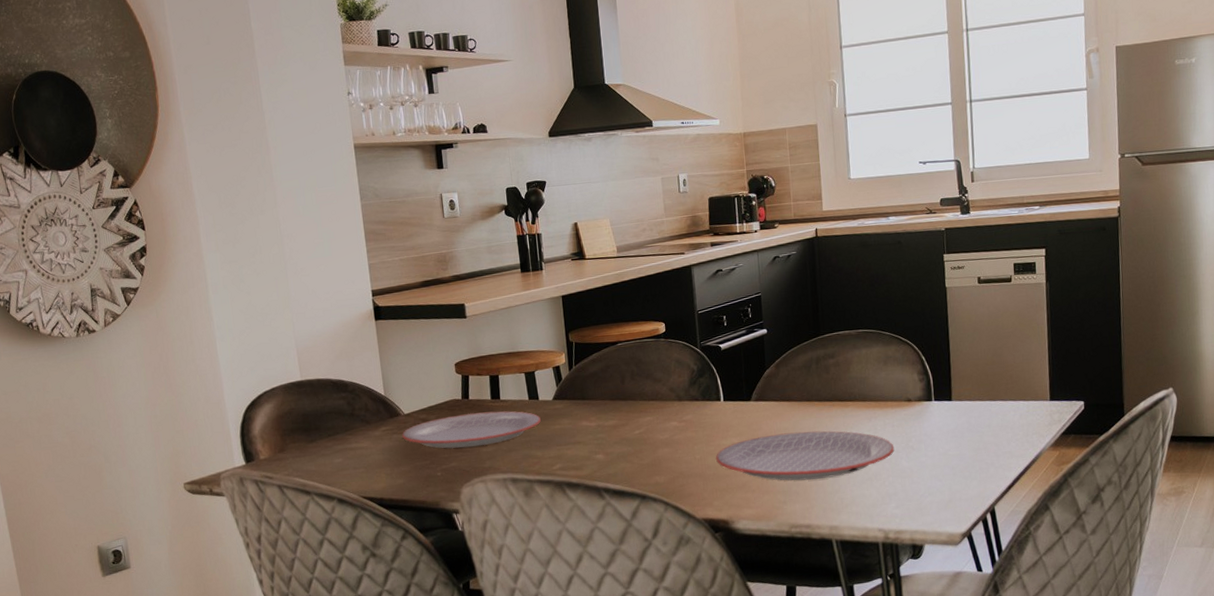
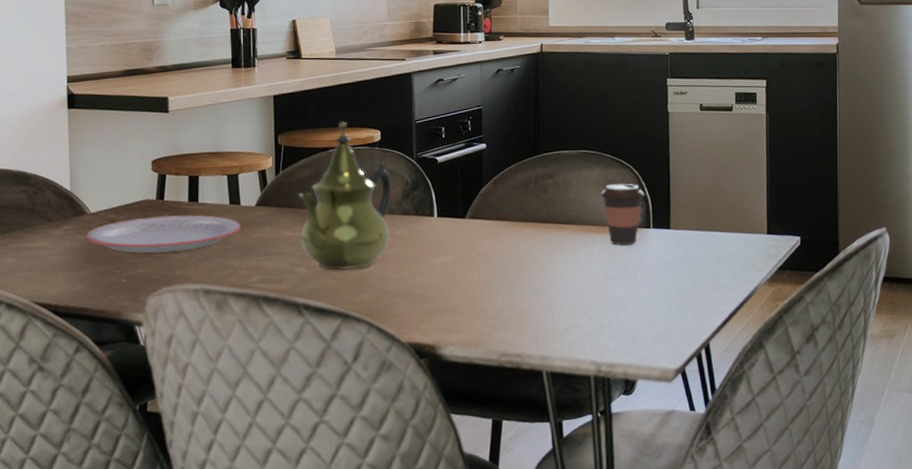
teapot: none [592,315,680,455] -> present [299,120,392,270]
plate: present [716,431,895,481] -> none [426,253,611,306]
coffee cup: none [881,359,925,419] -> present [601,183,645,246]

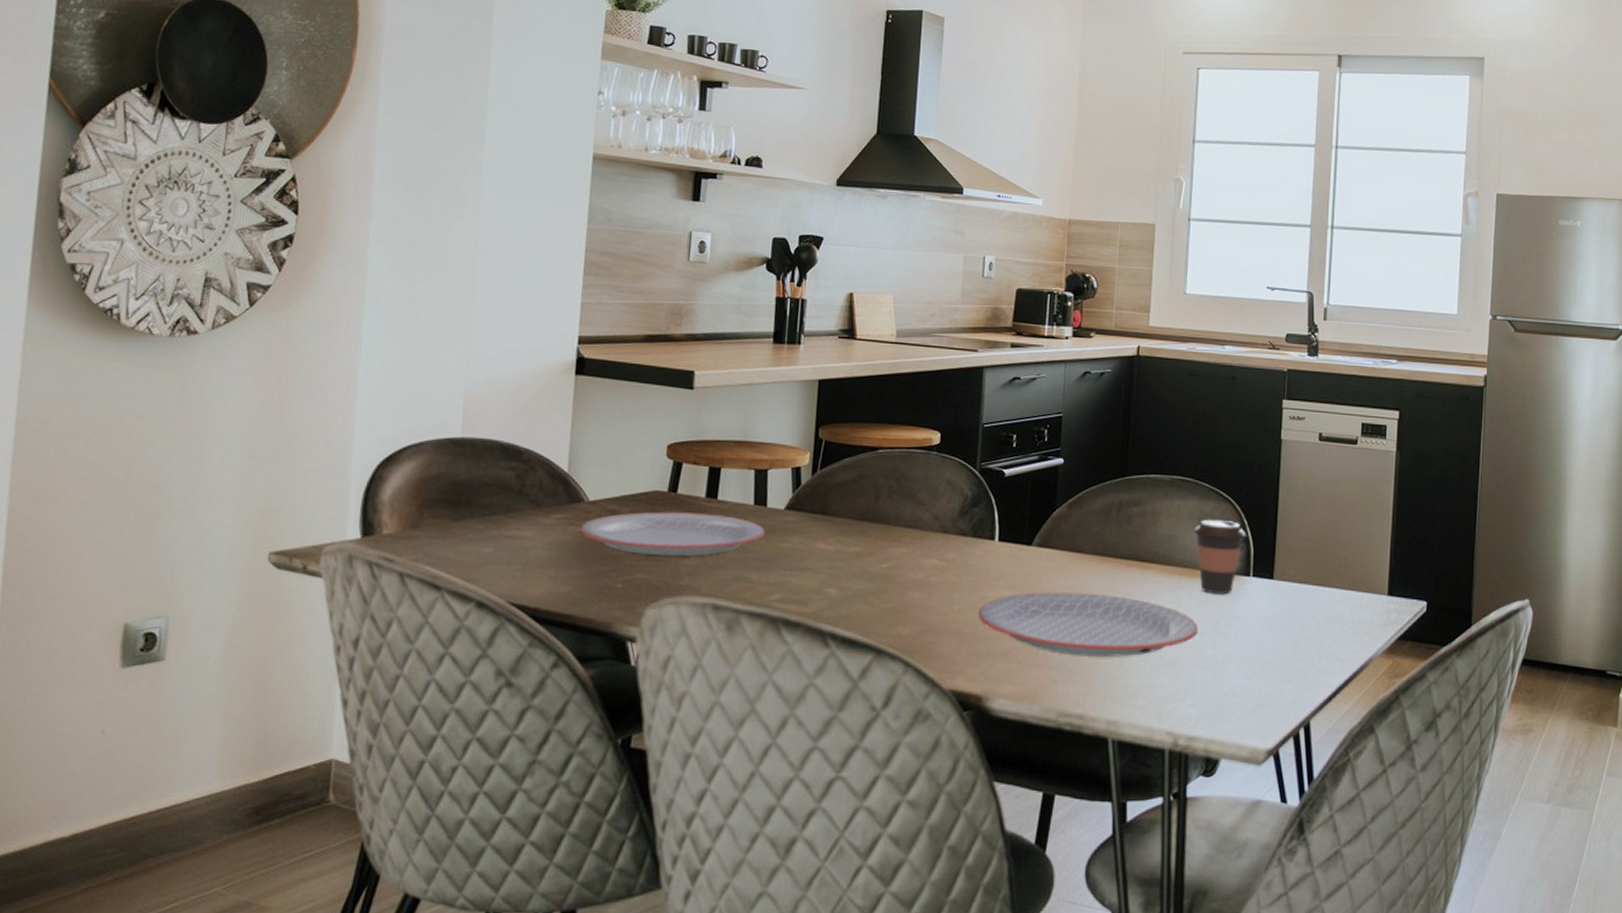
teapot: present [299,120,392,270] -> none [833,416,948,595]
plate: none [426,253,611,306] -> present [978,592,1199,657]

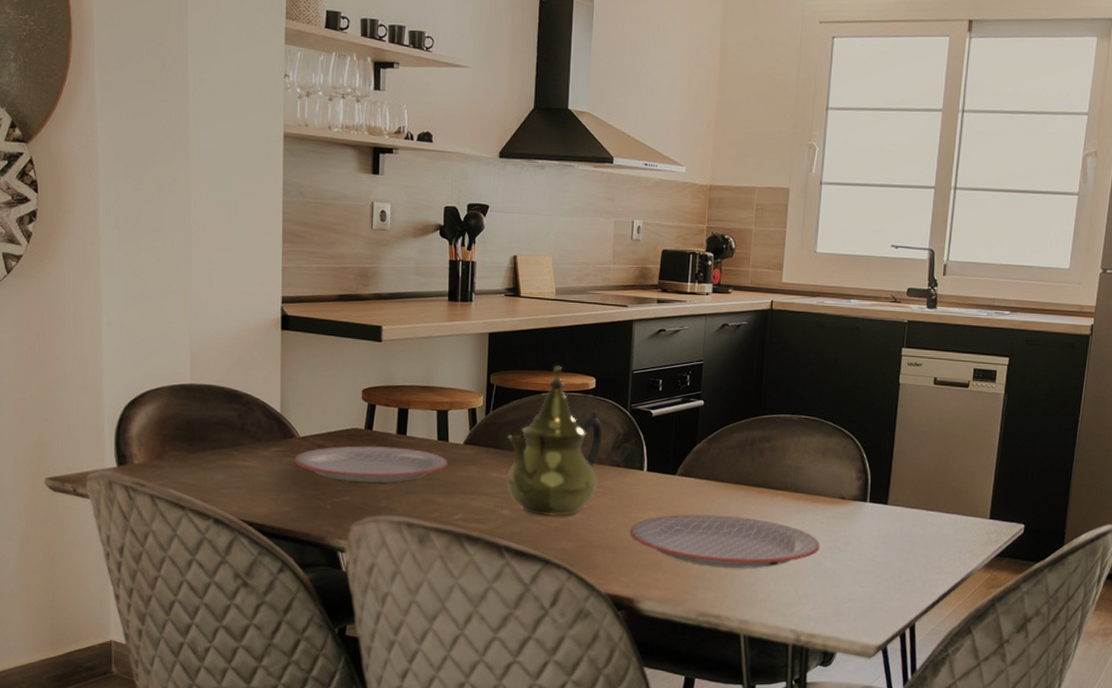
teapot: none [833,416,948,595] -> present [506,364,603,516]
coffee cup: present [1194,519,1246,595] -> none [818,453,865,517]

